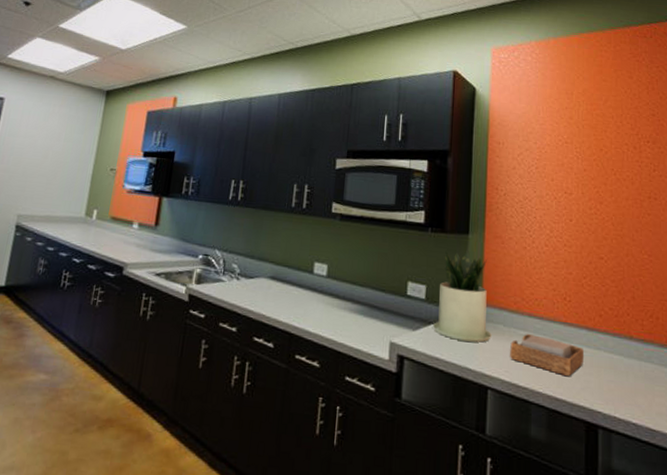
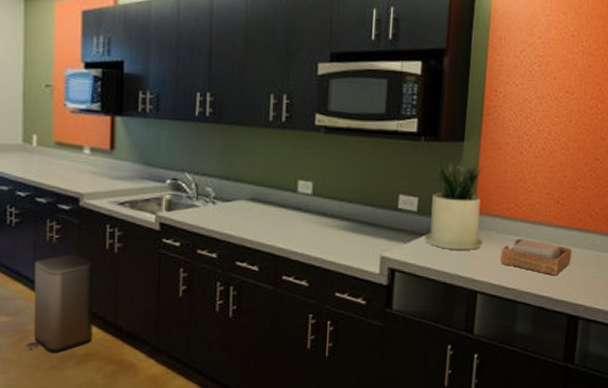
pedal bin: none [56,318,128,416] -> present [25,254,94,353]

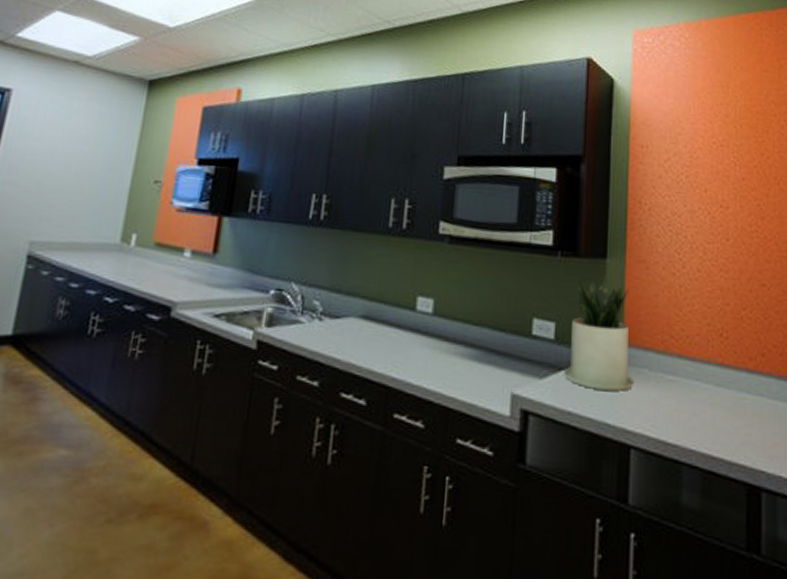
pedal bin: present [25,254,94,353] -> none [81,374,177,502]
napkin holder: present [500,239,572,276] -> none [657,379,745,430]

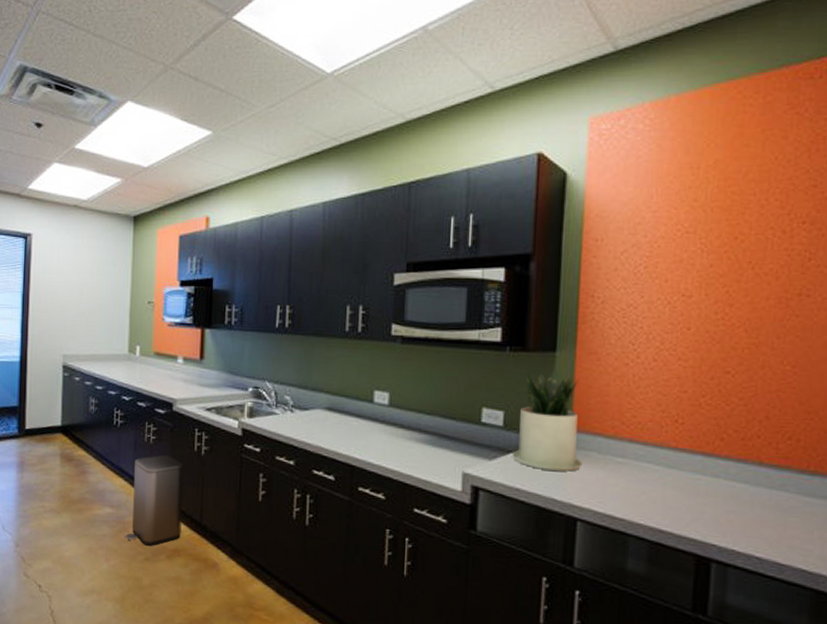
pedal bin: none [81,374,177,502] -> present [125,454,184,546]

